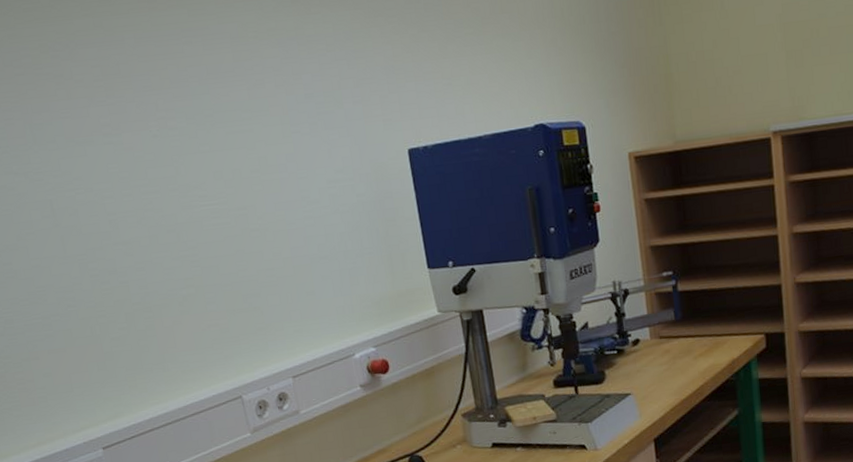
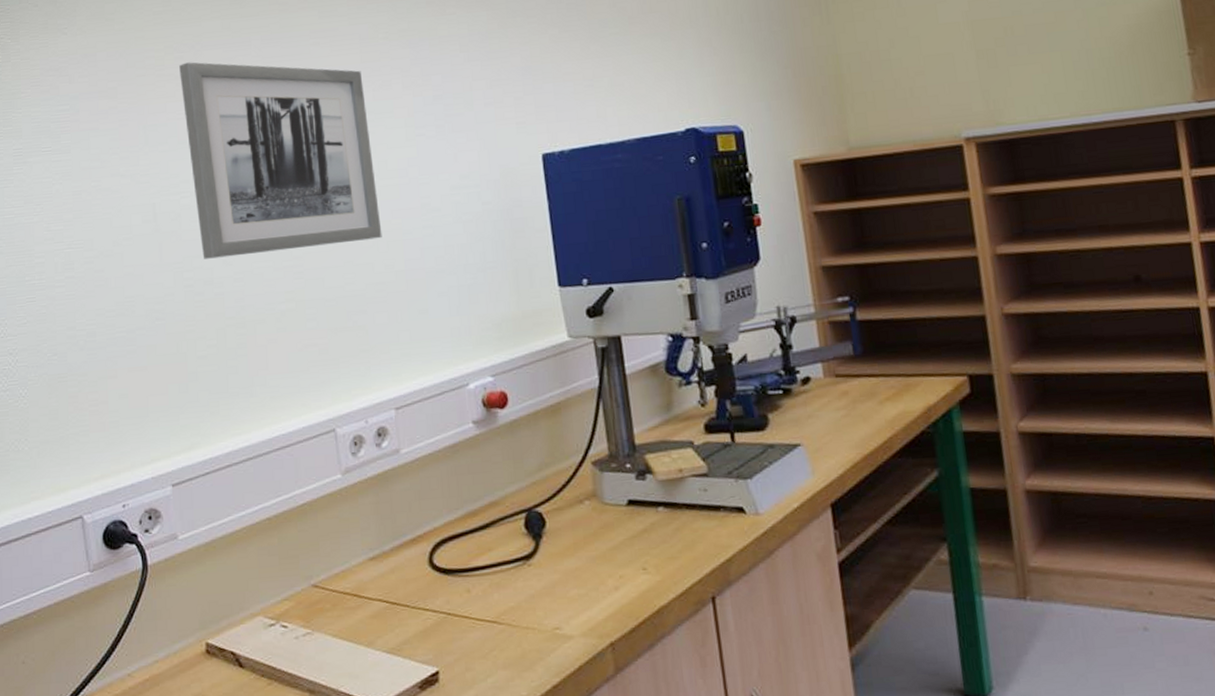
wall art: none [56,60,268,251] -> present [179,62,382,259]

